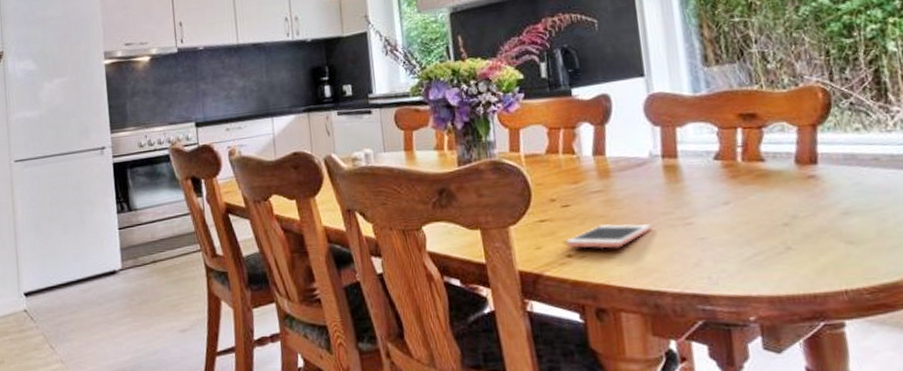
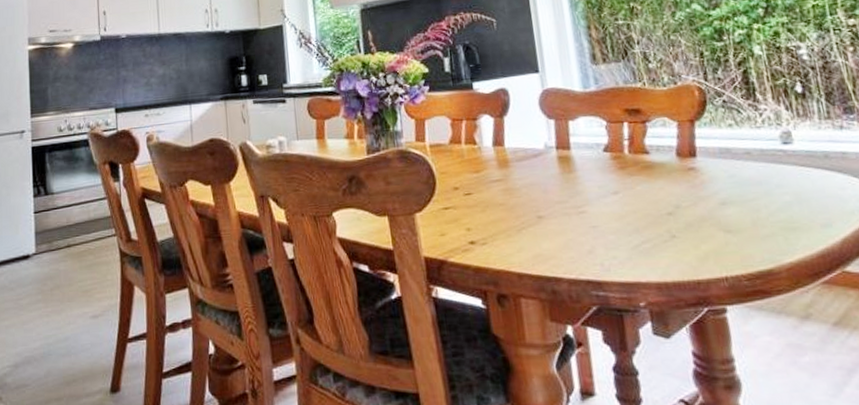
cell phone: present [565,224,652,249] -> none [468,211,549,236]

